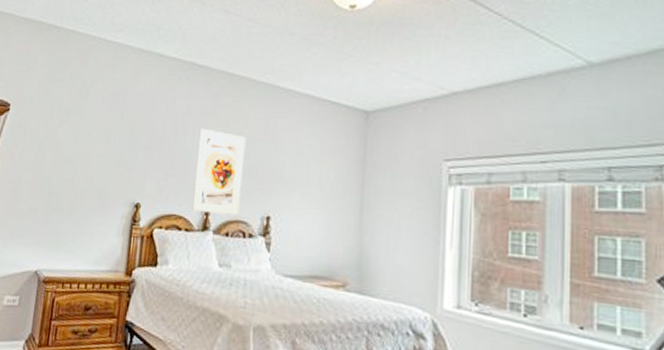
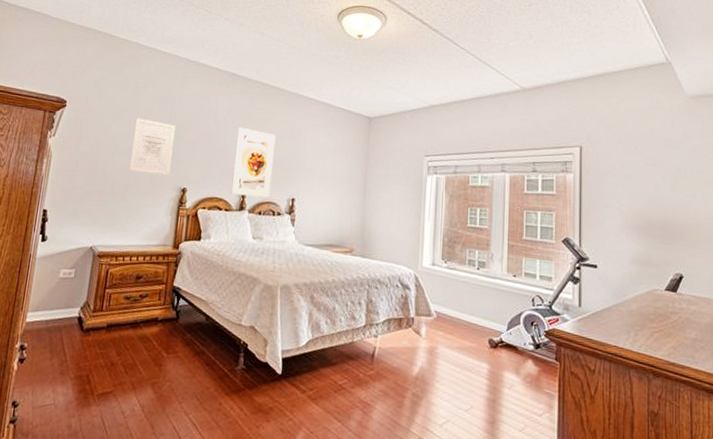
wall art: none [76,121,127,188] -> present [129,118,176,176]

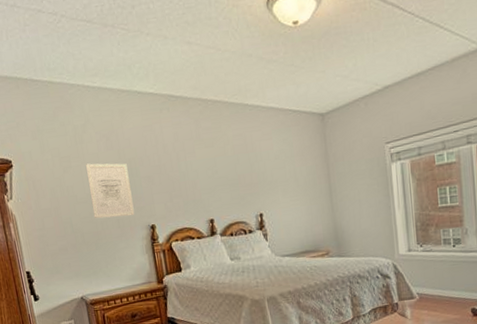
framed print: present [231,127,276,198] -> none [189,151,237,222]

